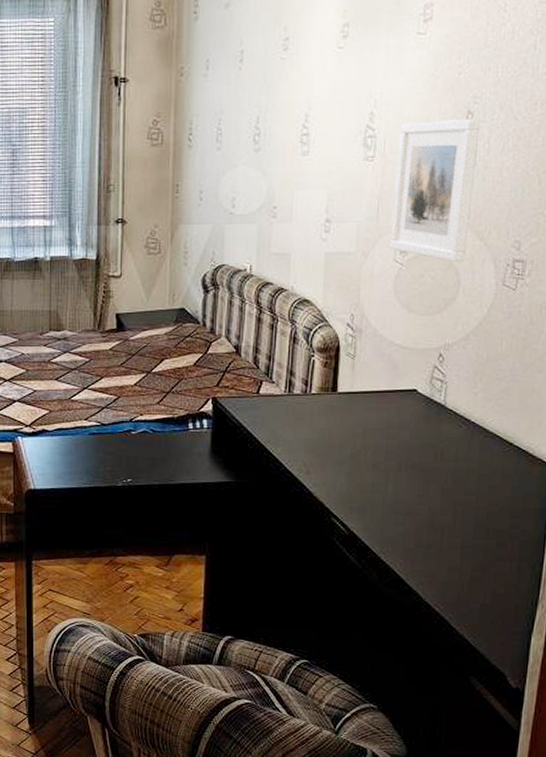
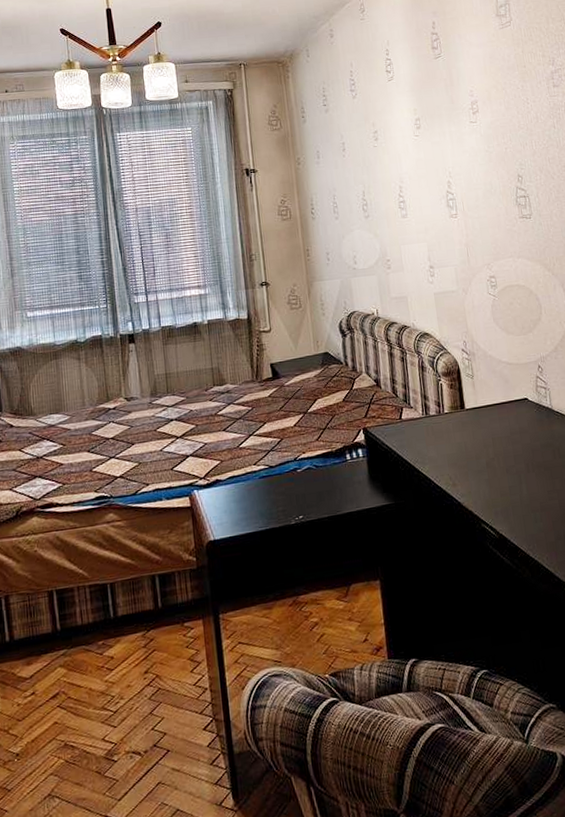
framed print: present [390,119,481,263] -> none [472,180,541,290]

